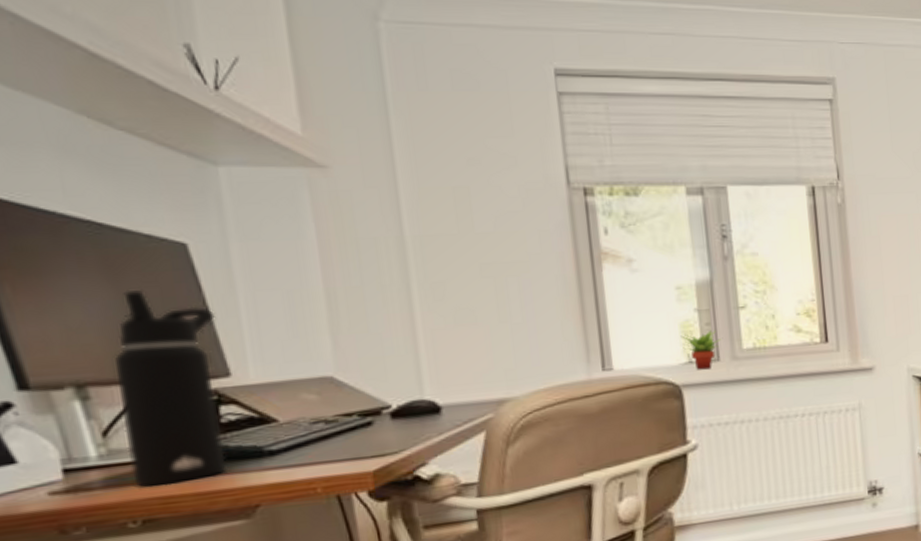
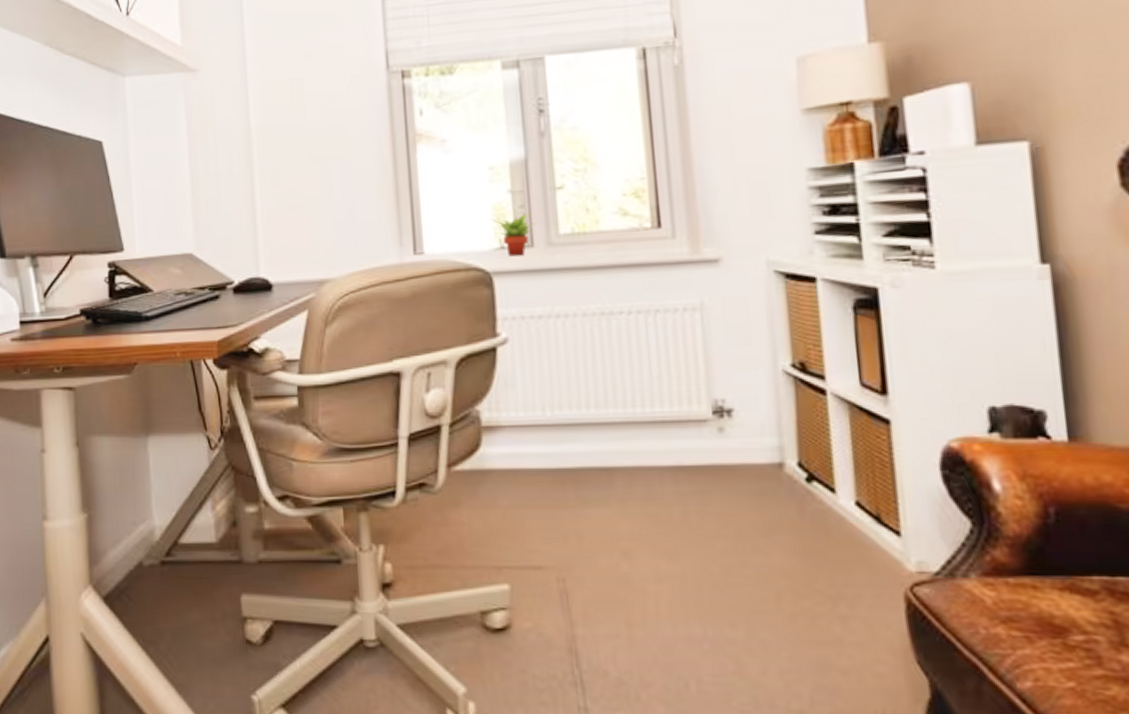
water bottle: present [114,289,227,488] -> none [54,180,117,341]

